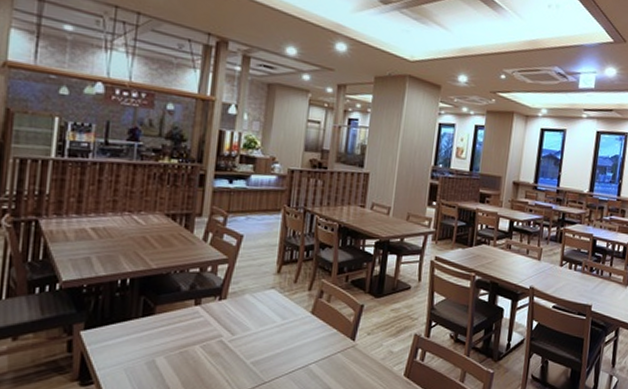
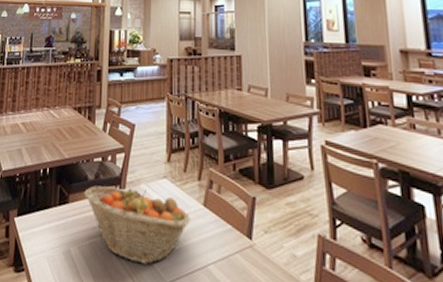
fruit basket: none [175,296,297,368] -> present [84,186,192,265]

